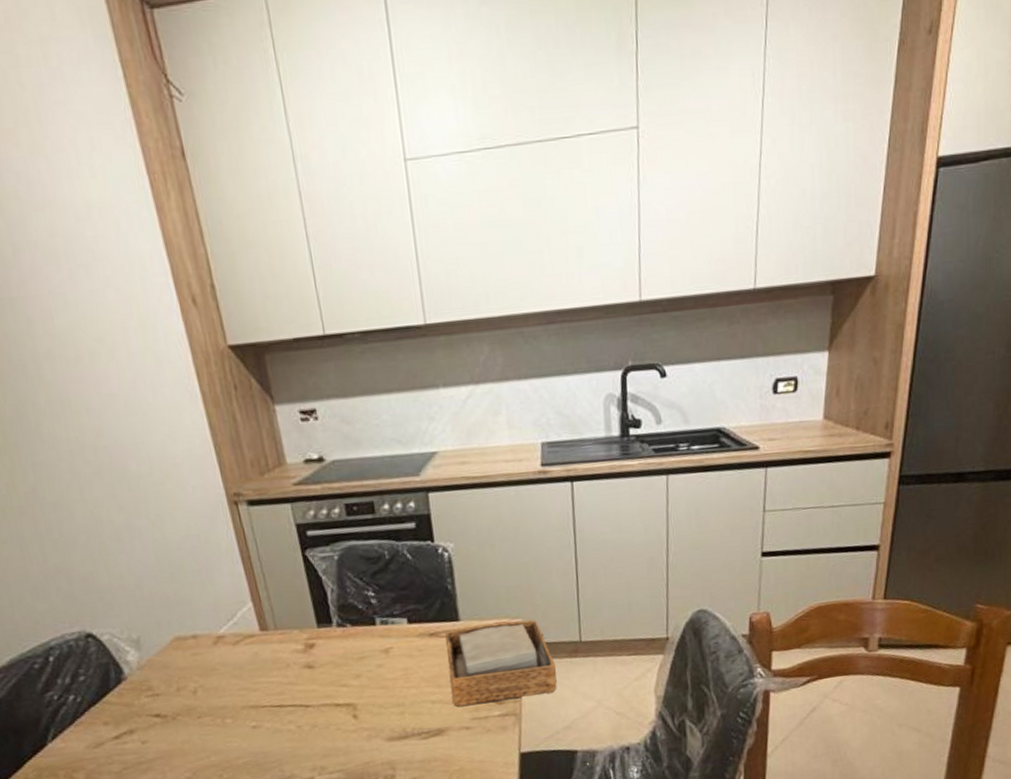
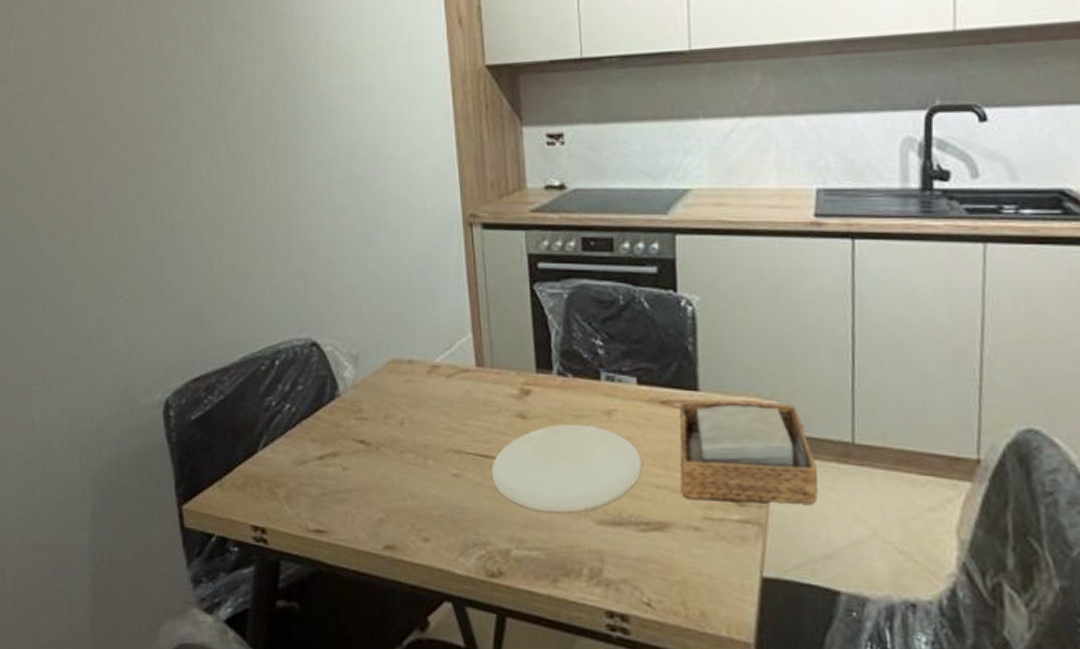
plate: none [287,663,419,743] -> present [491,424,642,515]

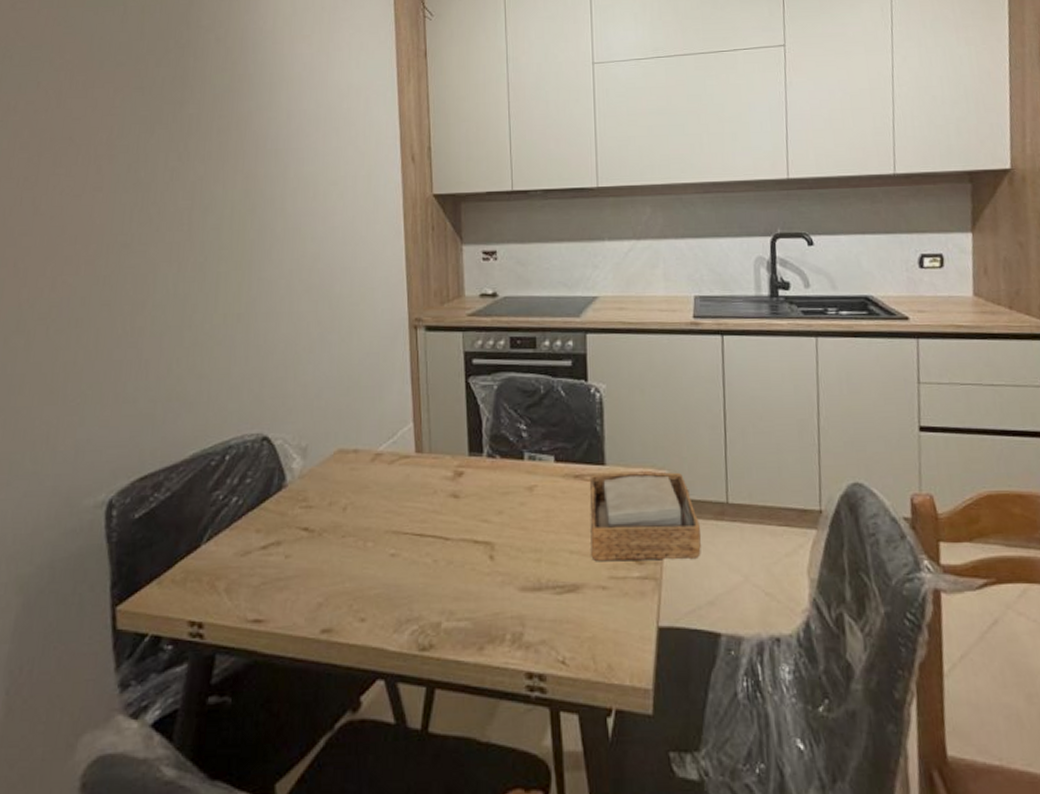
plate: present [491,424,642,515] -> none [425,500,558,585]

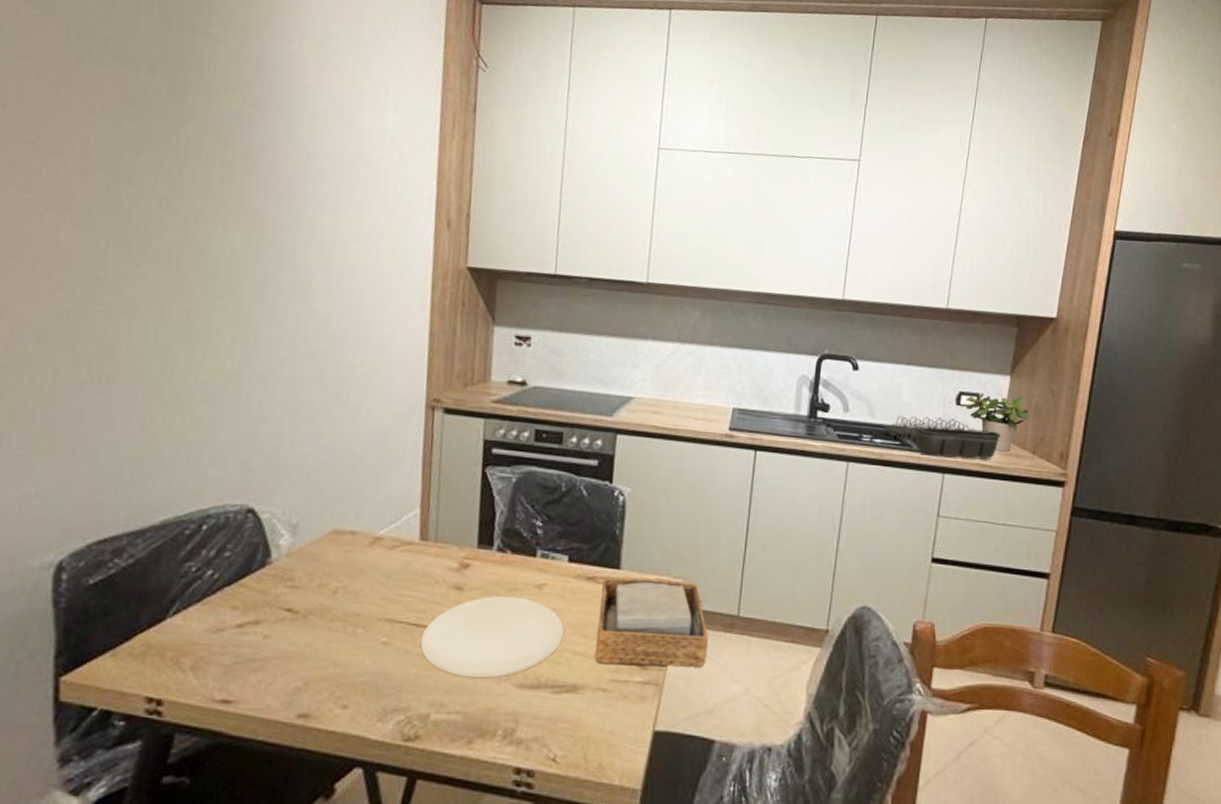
plate: none [425,500,558,585] -> present [420,596,564,680]
dish rack: none [848,282,974,322] -> present [884,415,1003,459]
potted plant: none [930,252,1001,310] -> present [965,393,1031,452]

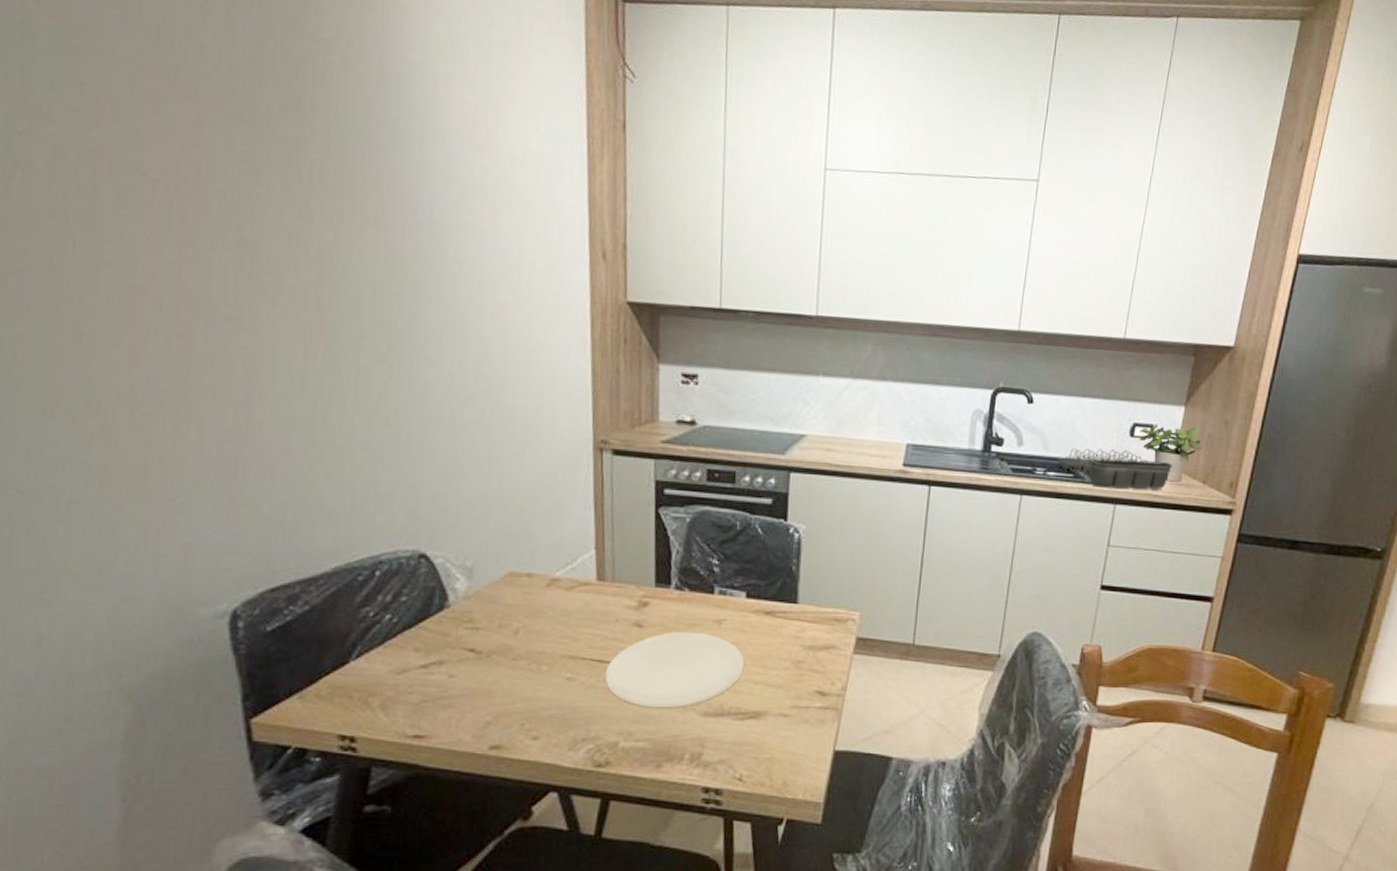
napkin holder: present [595,577,709,669] -> none [776,612,885,694]

